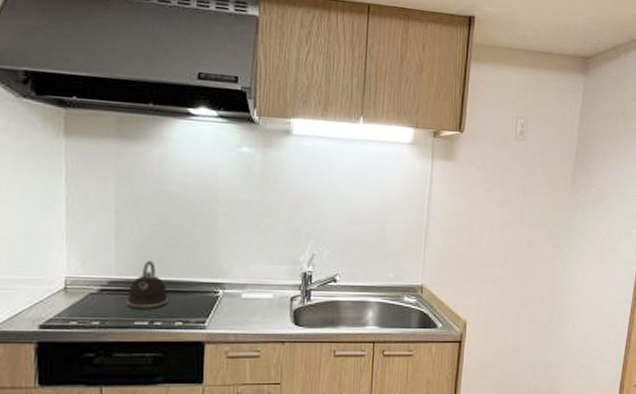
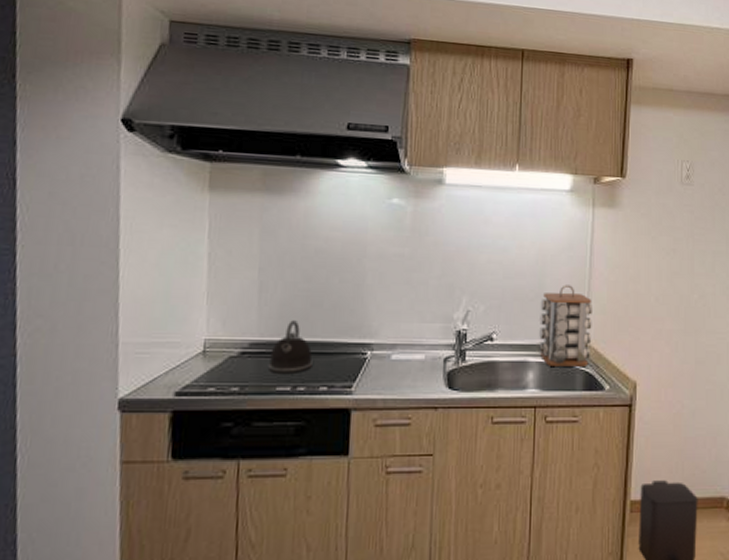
spice rack: none [378,231,429,308] -> present [539,284,592,368]

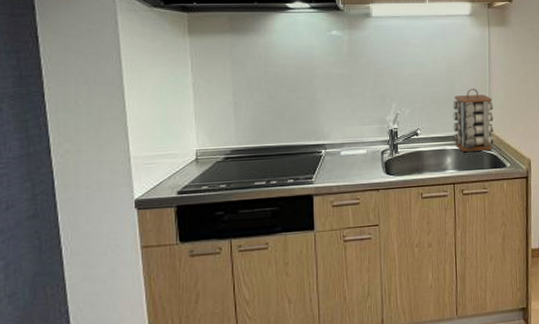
kettle: present [267,320,313,375] -> none [246,130,281,173]

